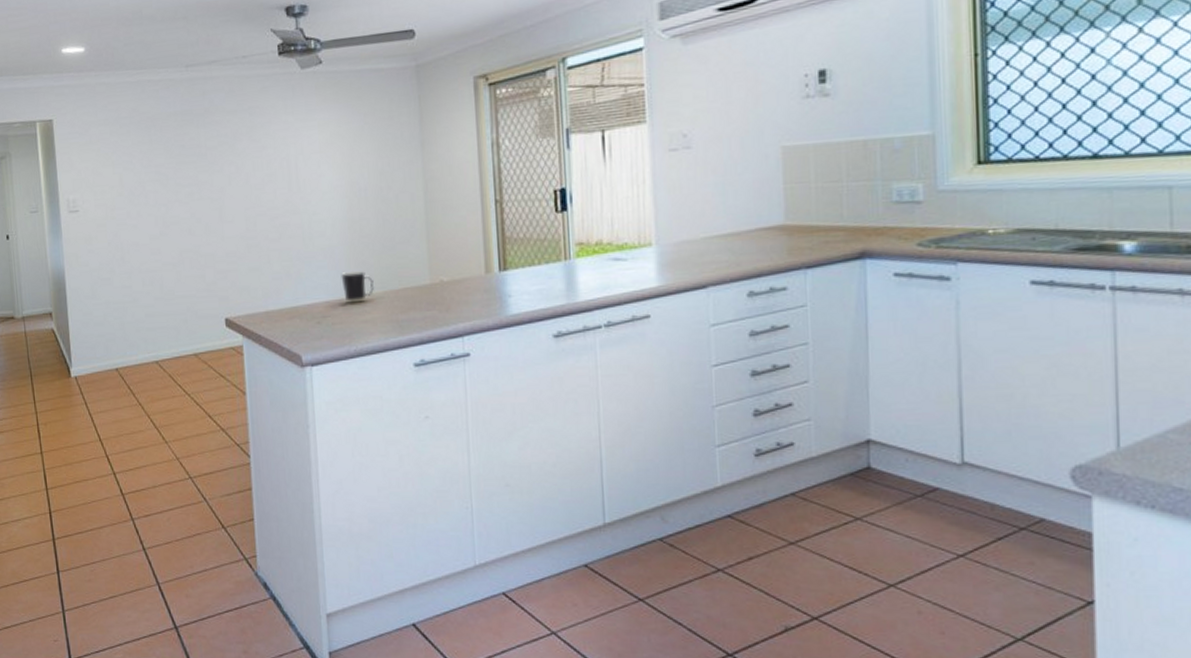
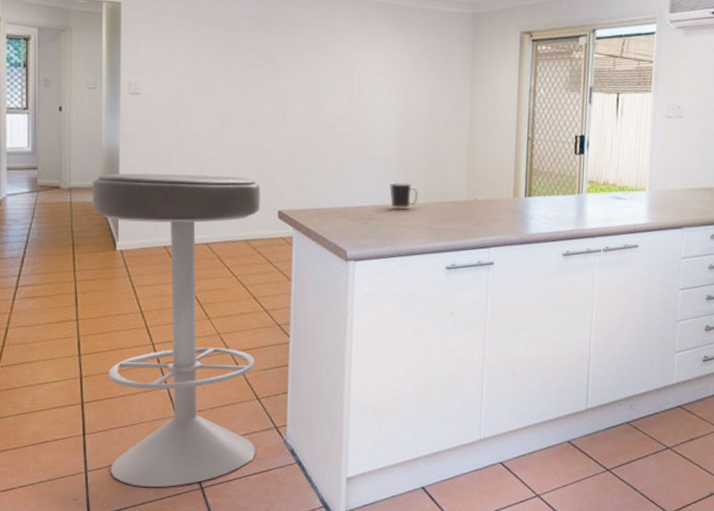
bar stool: none [42,285,228,628] -> present [92,173,261,488]

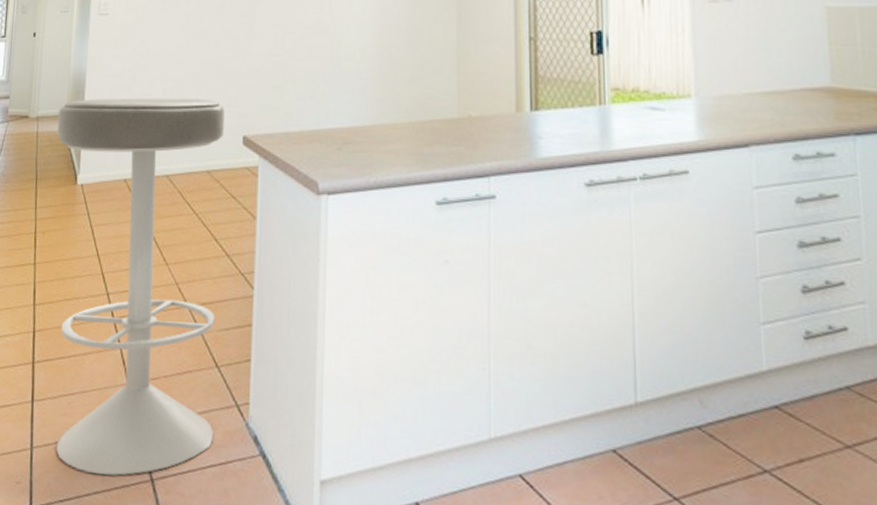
mug: present [389,182,418,210] -> none [366,99,399,131]

